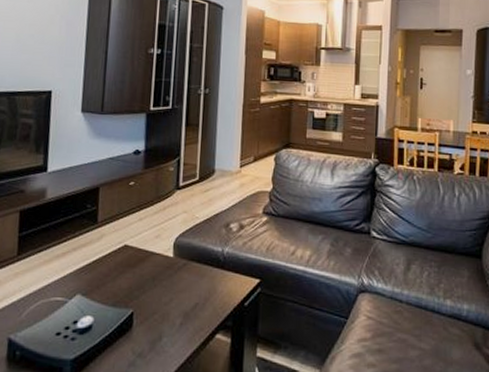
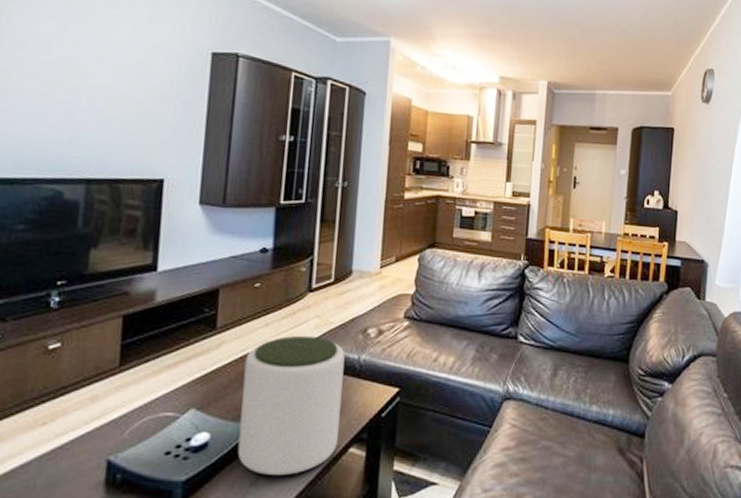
plant pot: none [117,229,210,357] -> present [237,335,345,475]

